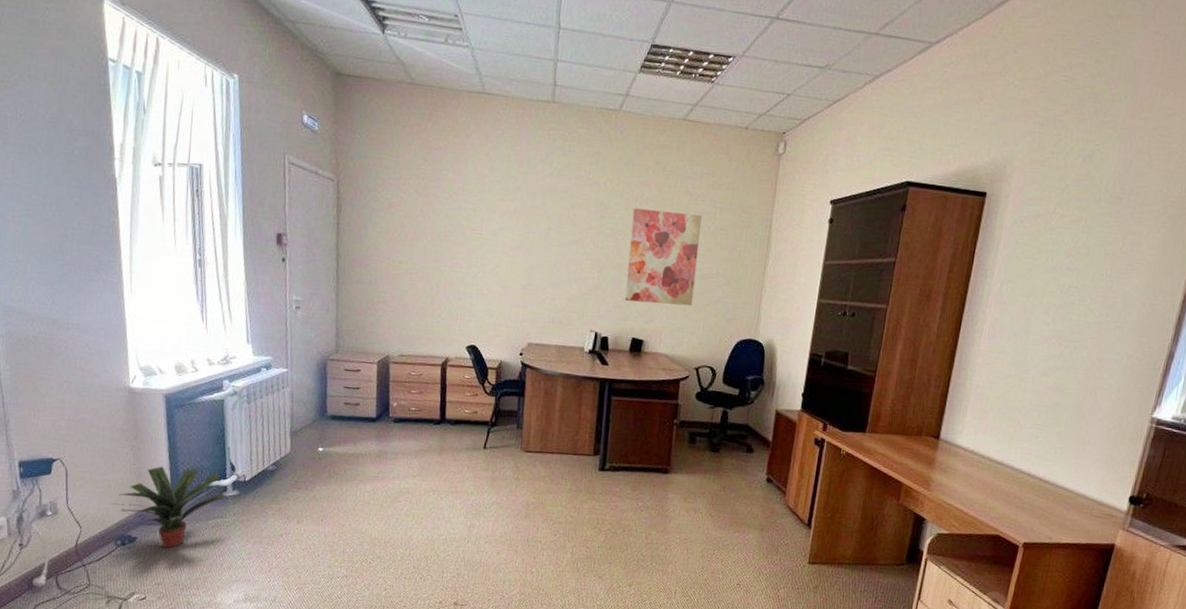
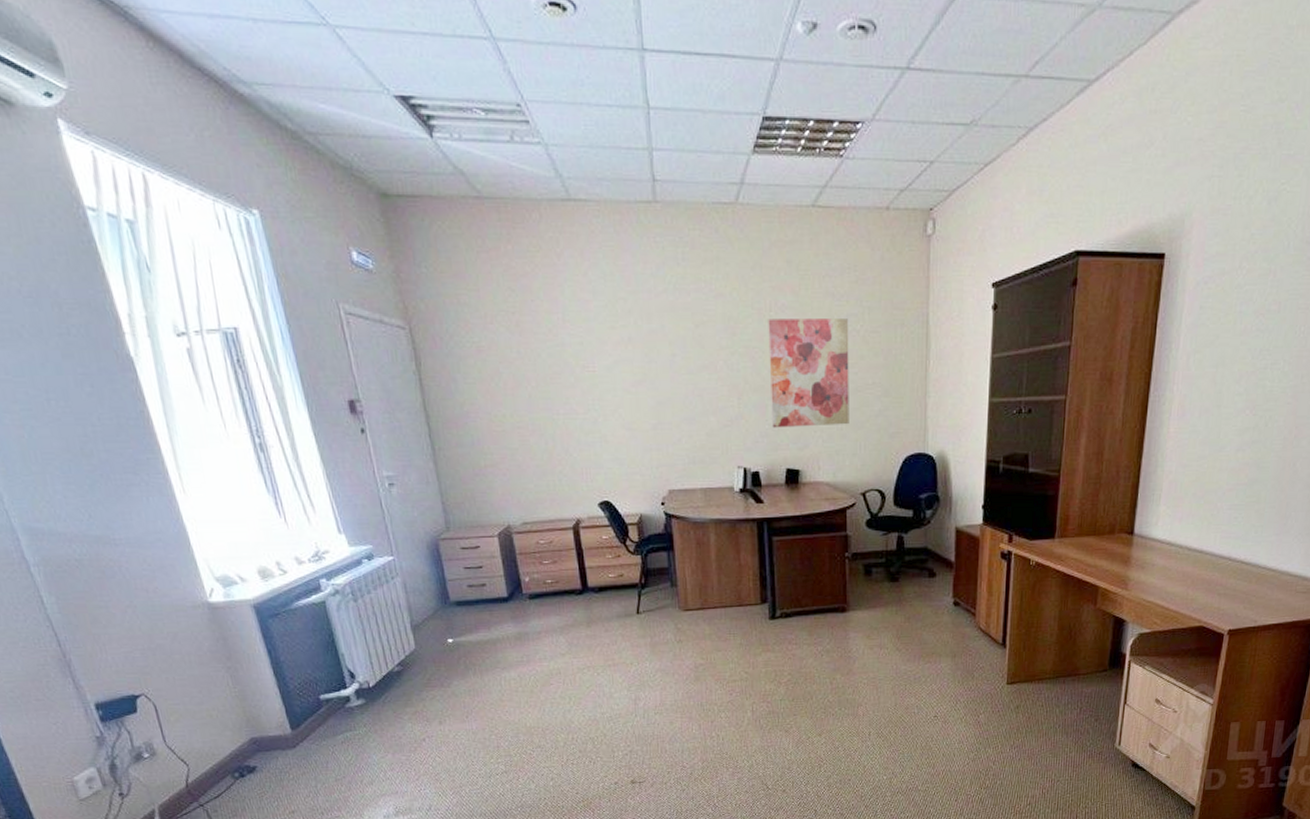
potted plant: present [112,466,224,549] -> none [218,683,348,773]

